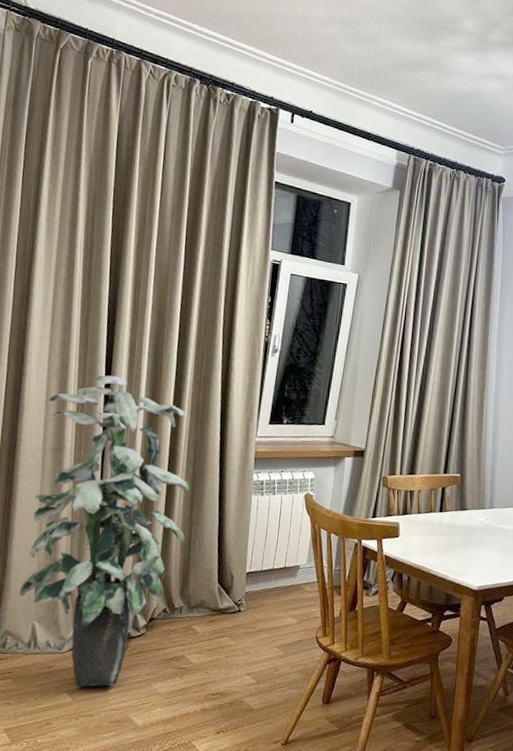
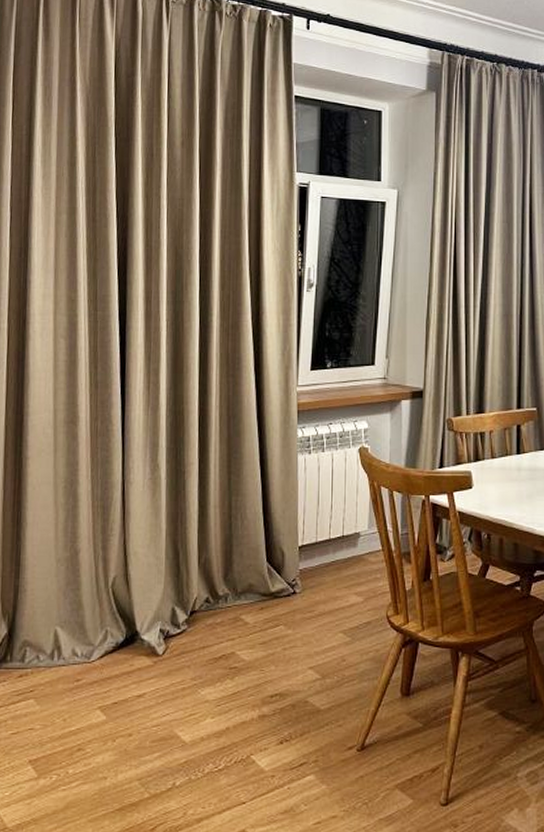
indoor plant: present [19,375,190,687] -> none [36,331,225,700]

